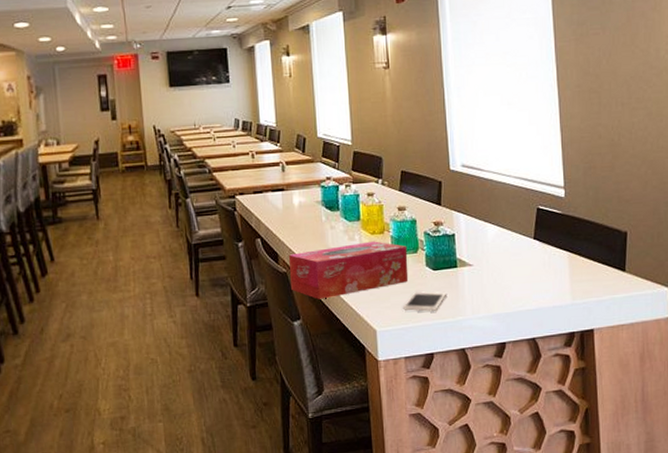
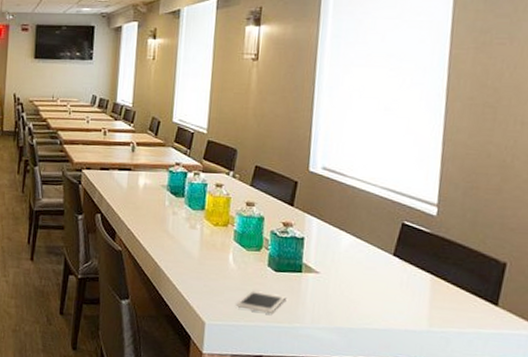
tissue box: present [288,241,409,300] -> none [124,232,250,283]

